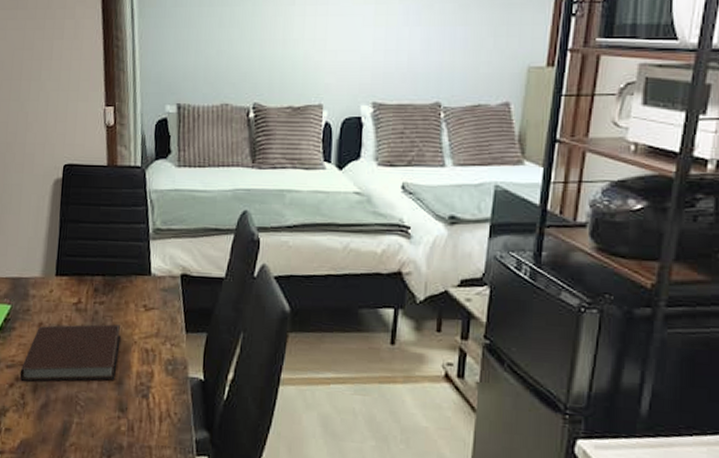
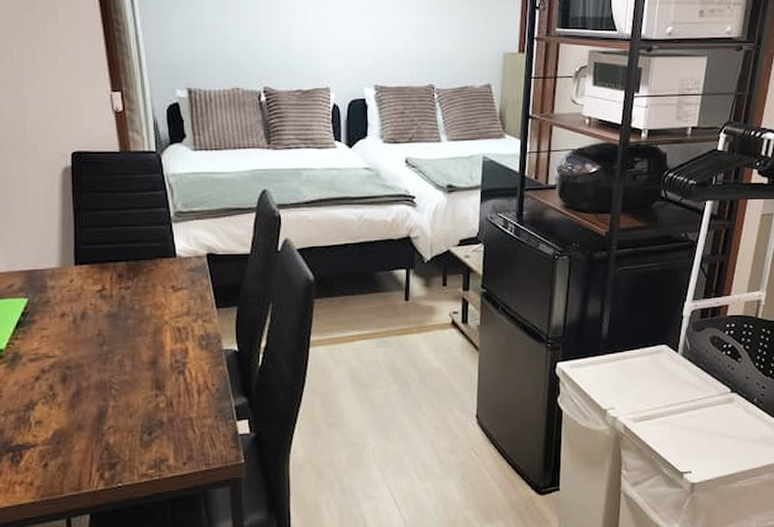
notebook: present [19,324,121,383] -> none [45,307,151,374]

